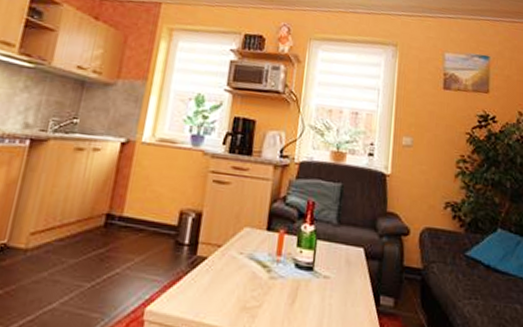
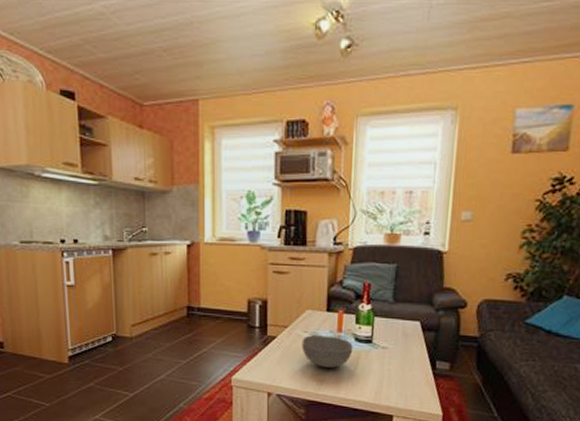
bowl: none [235,258,292,300] -> present [302,335,353,368]

